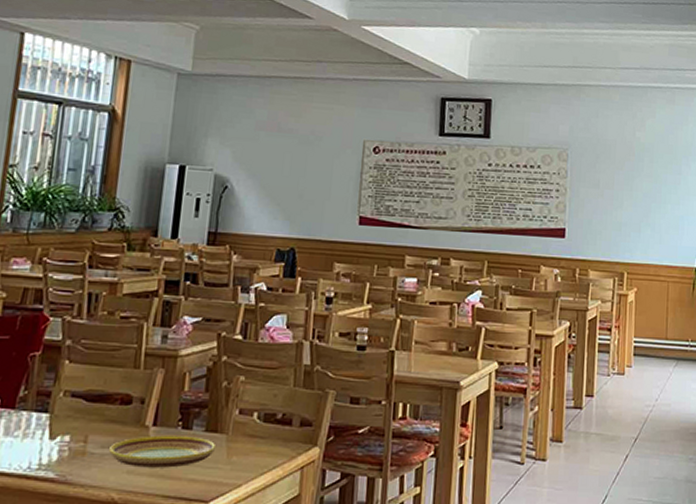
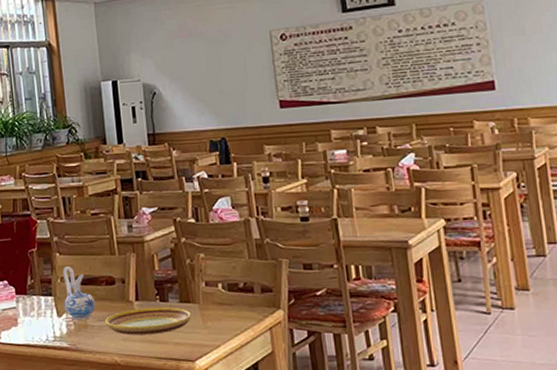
ceramic pitcher: none [61,378,102,445] -> present [62,266,95,320]

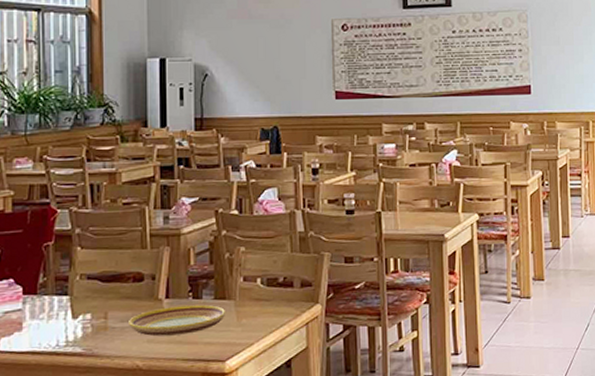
ceramic pitcher: present [62,266,95,320] -> none [82,262,118,322]

